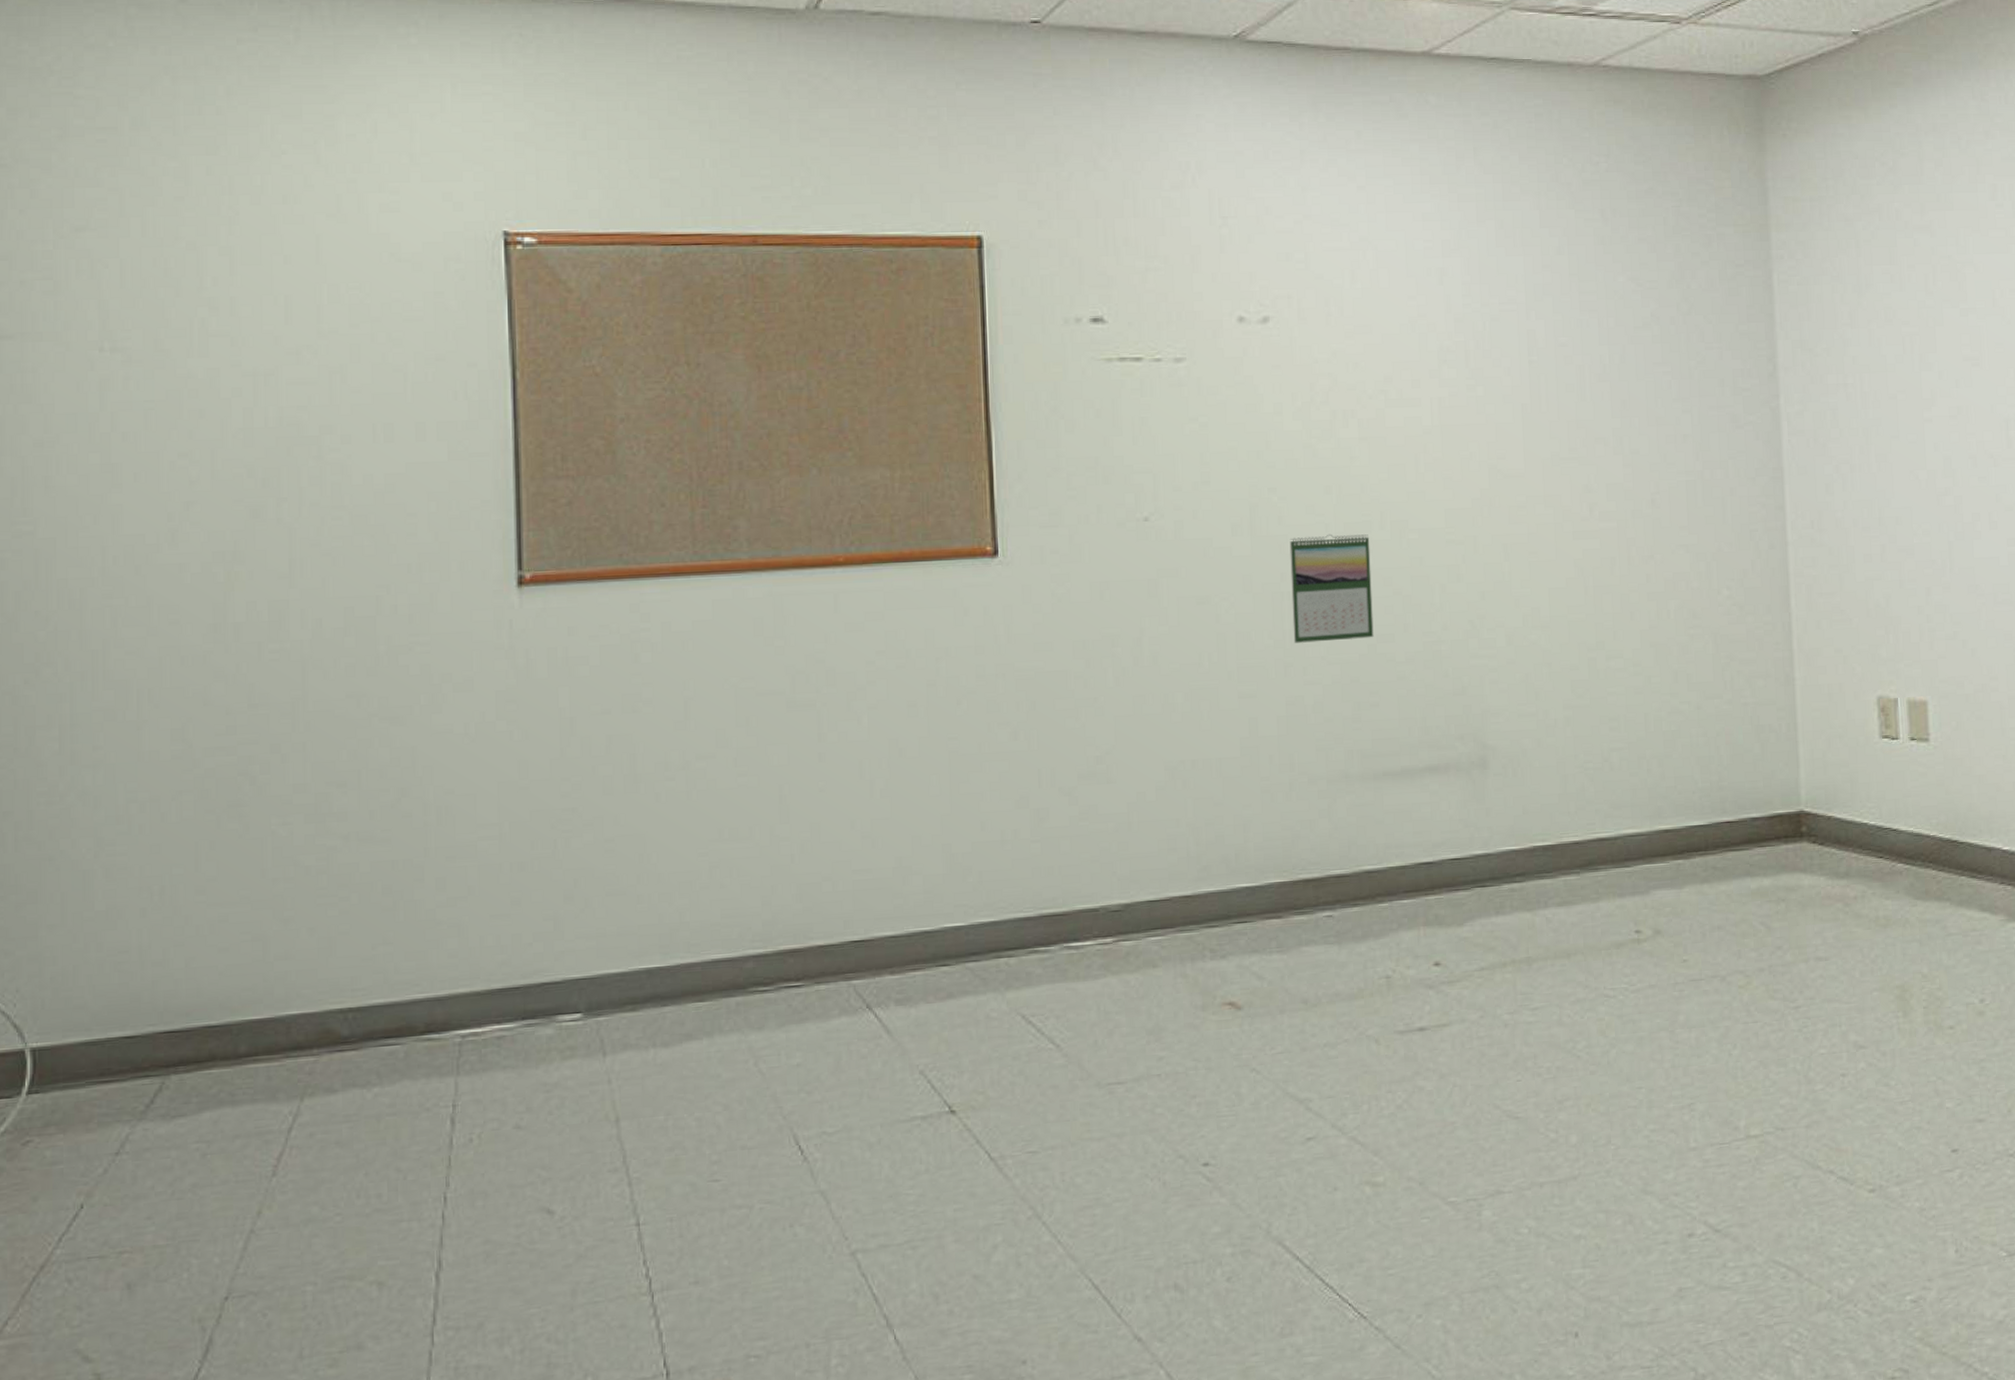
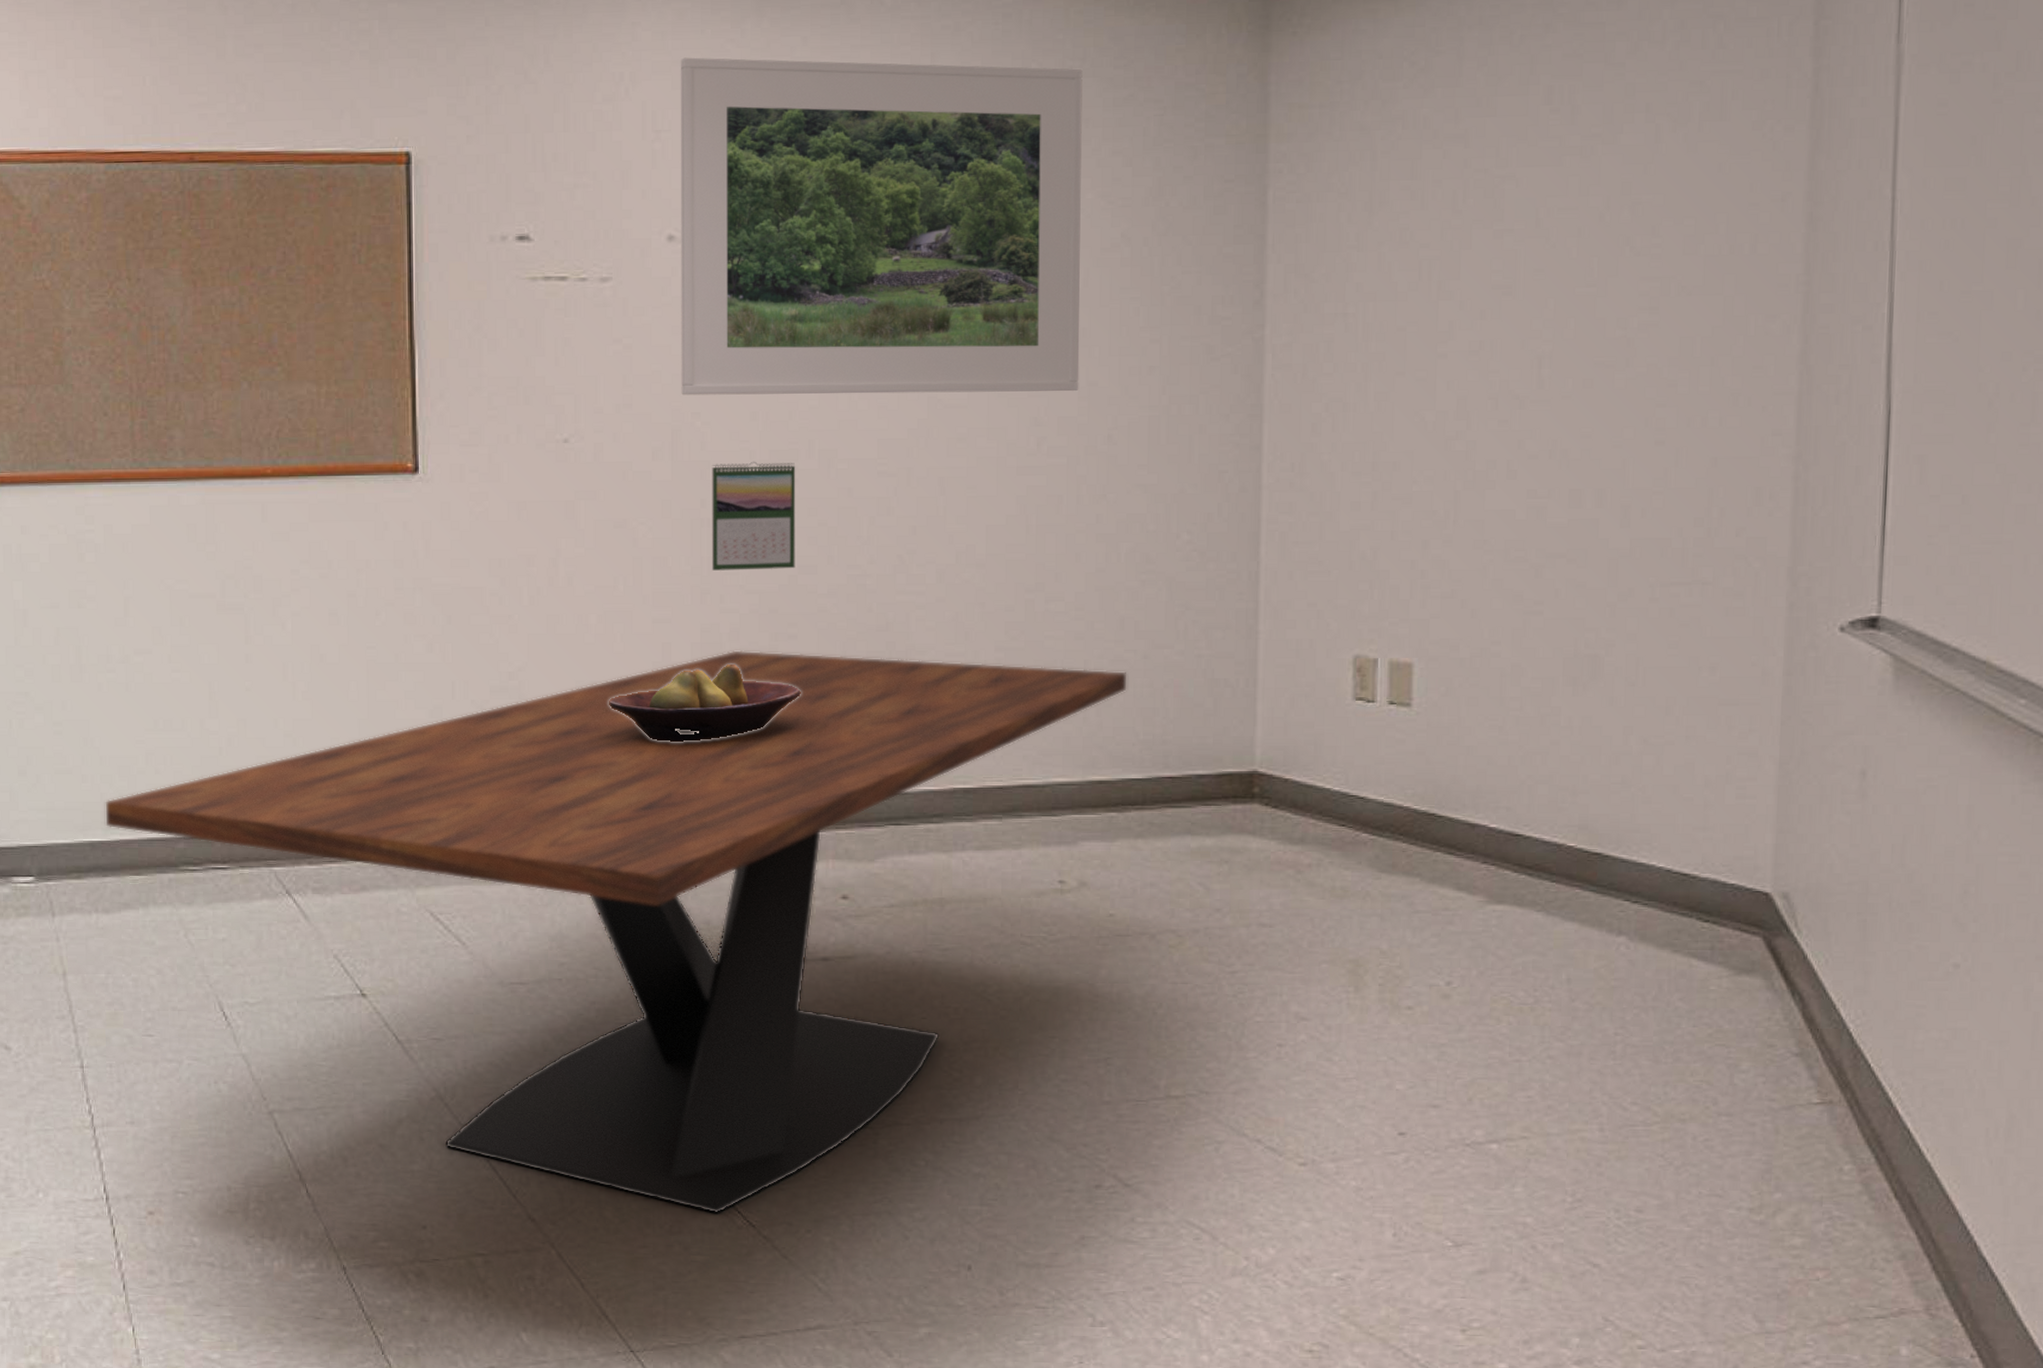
dining table: none [662,721,1685,1310] -> present [104,650,1129,1214]
fruit bowl: none [1198,735,1385,818] -> present [609,663,801,742]
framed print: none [1243,148,1623,472] -> present [680,57,1083,395]

